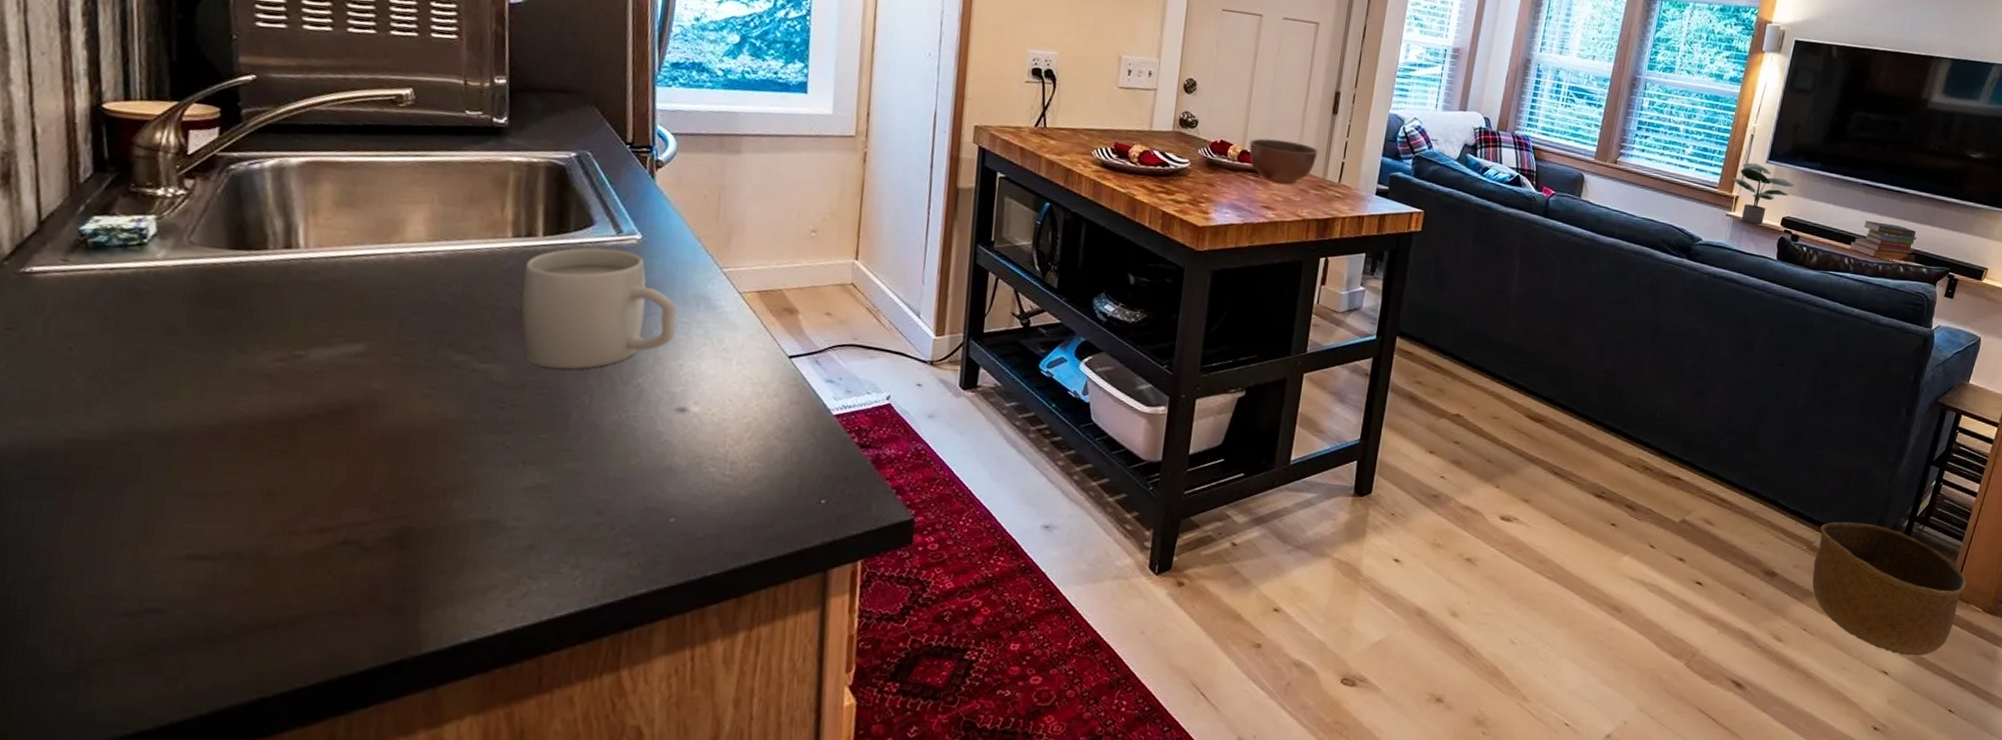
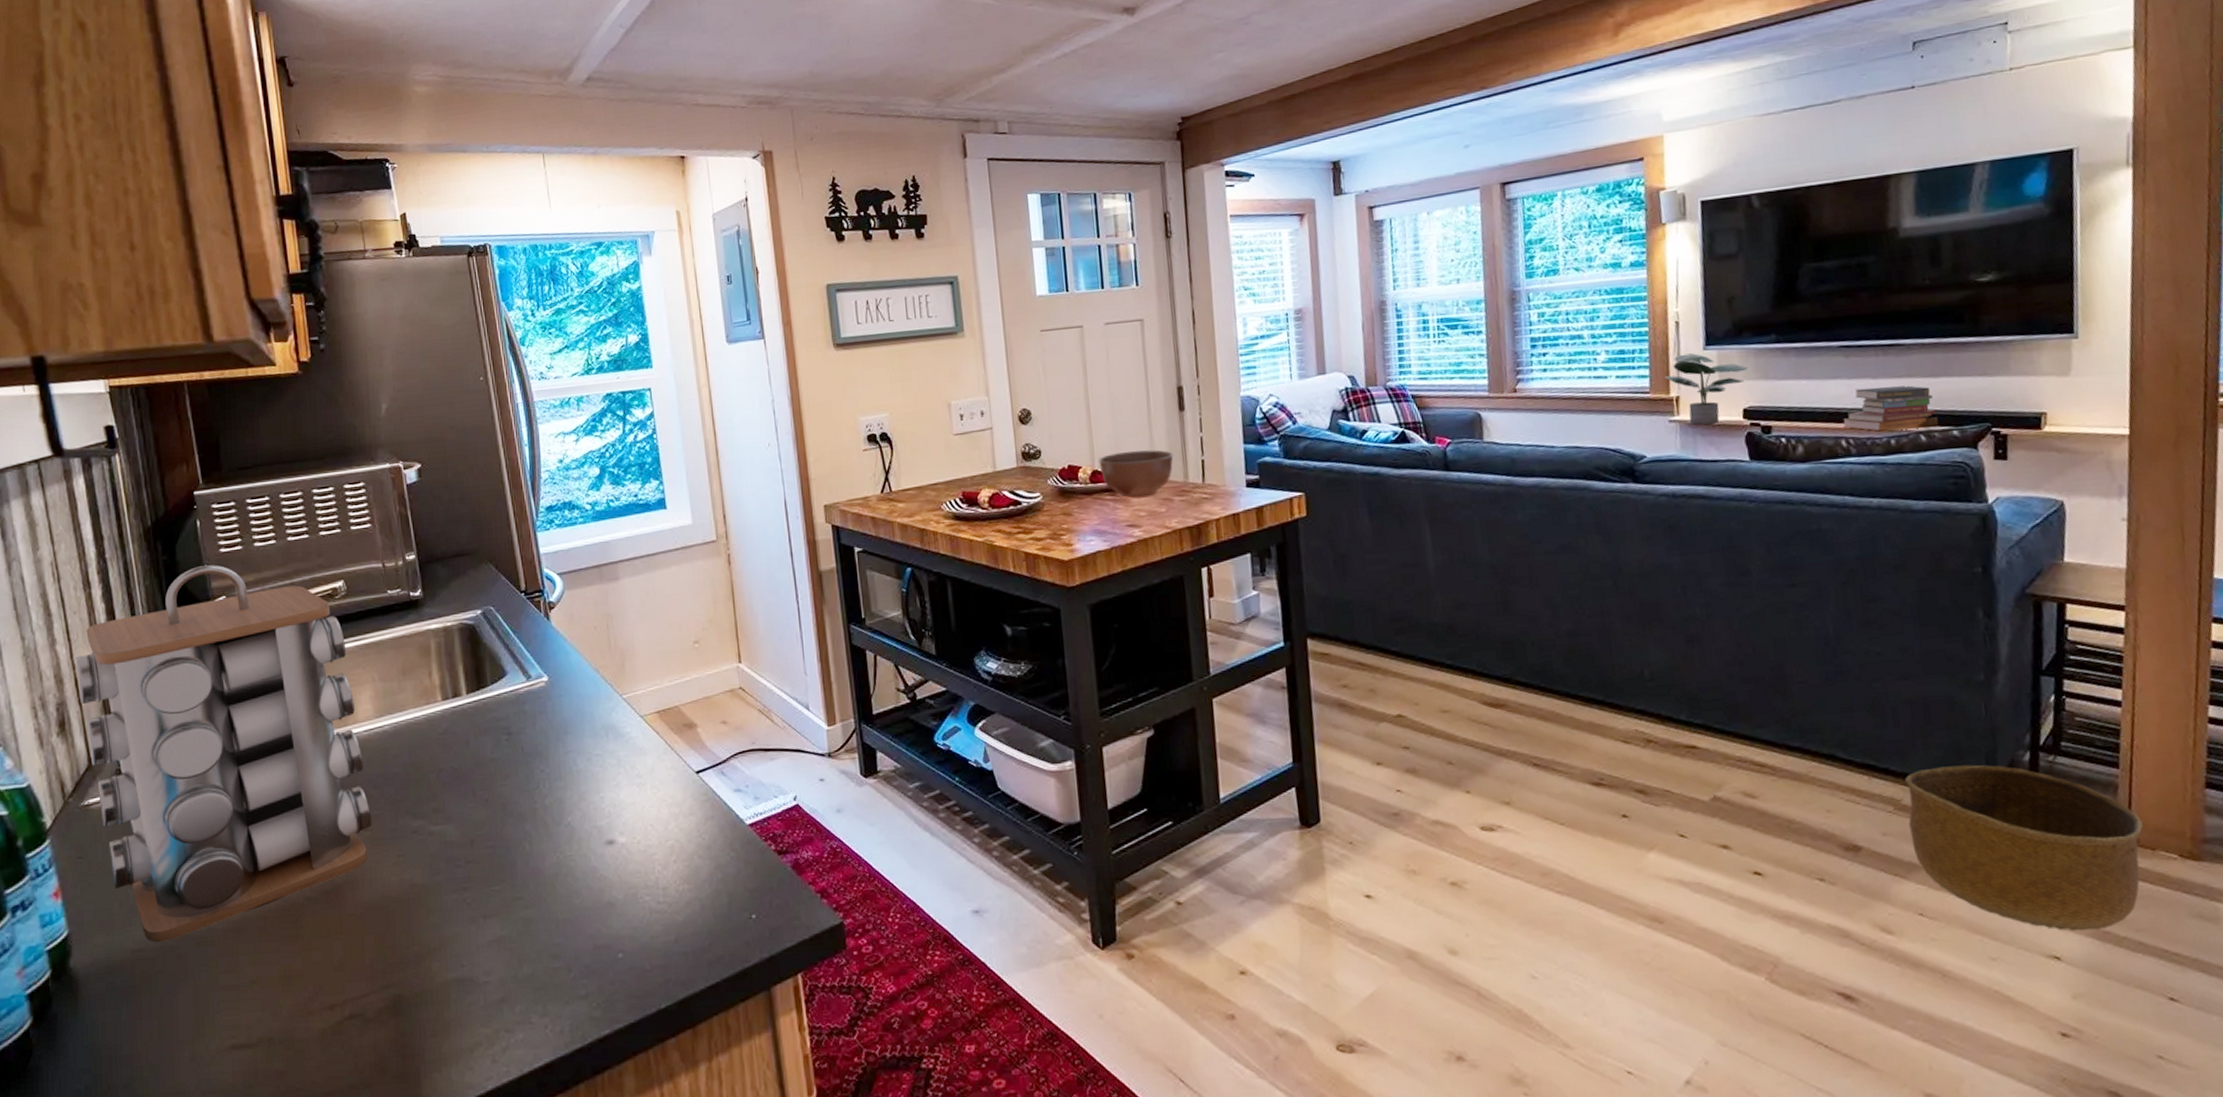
spice rack: none [35,35,406,436] -> present [75,565,372,943]
mug: present [521,248,677,369] -> none [456,694,592,821]

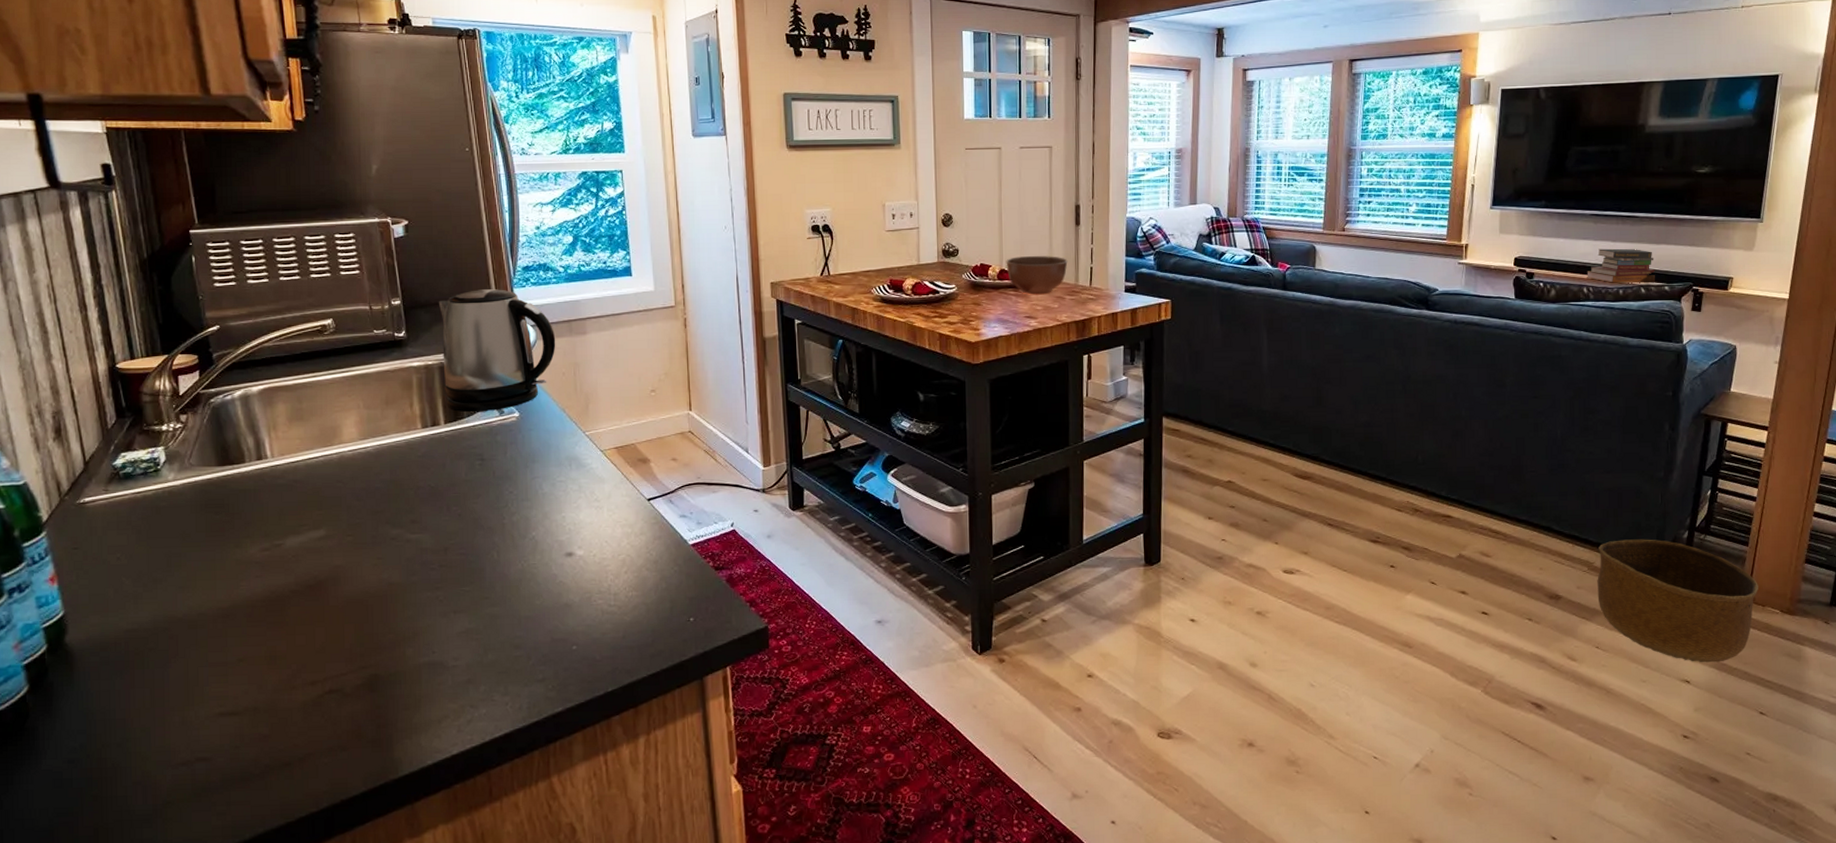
spice rack: present [75,565,372,943] -> none [72,297,354,625]
kettle: none [455,534,586,680] -> present [438,289,556,413]
potted plant: present [1664,352,1749,426] -> none [1459,210,1523,269]

